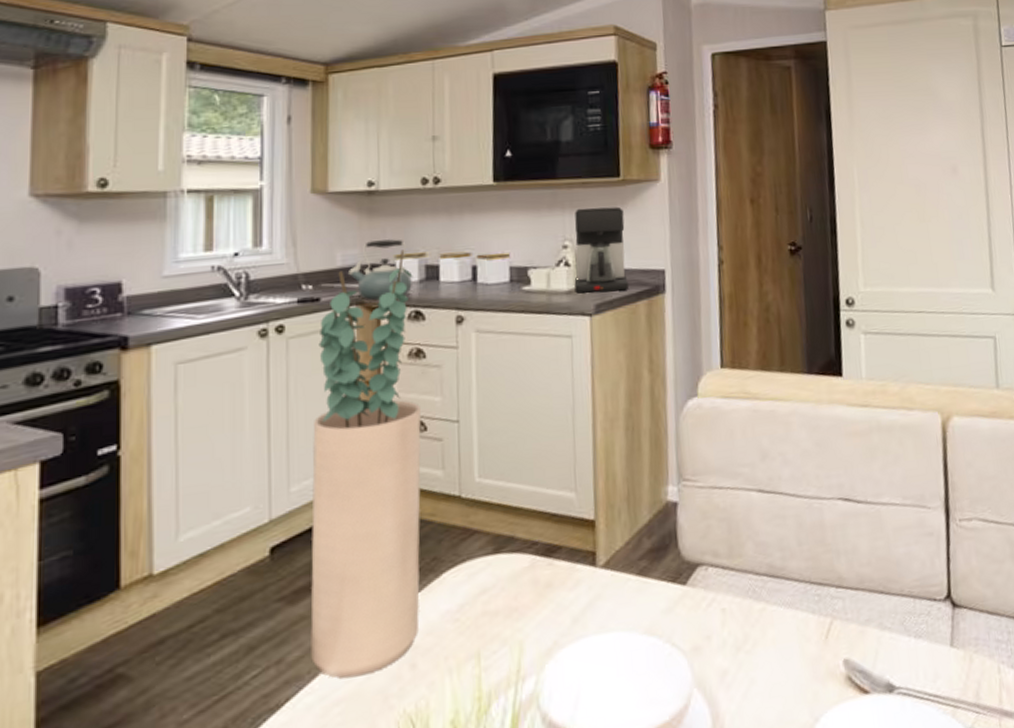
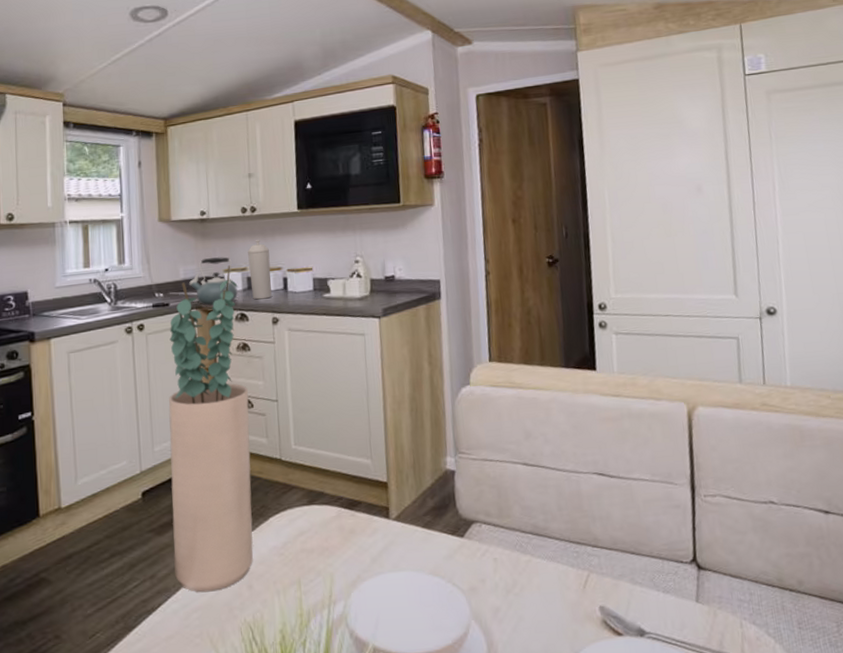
canister: none [427,218,457,294] -> present [248,240,272,300]
coffee maker: present [574,206,628,294] -> none [364,228,410,300]

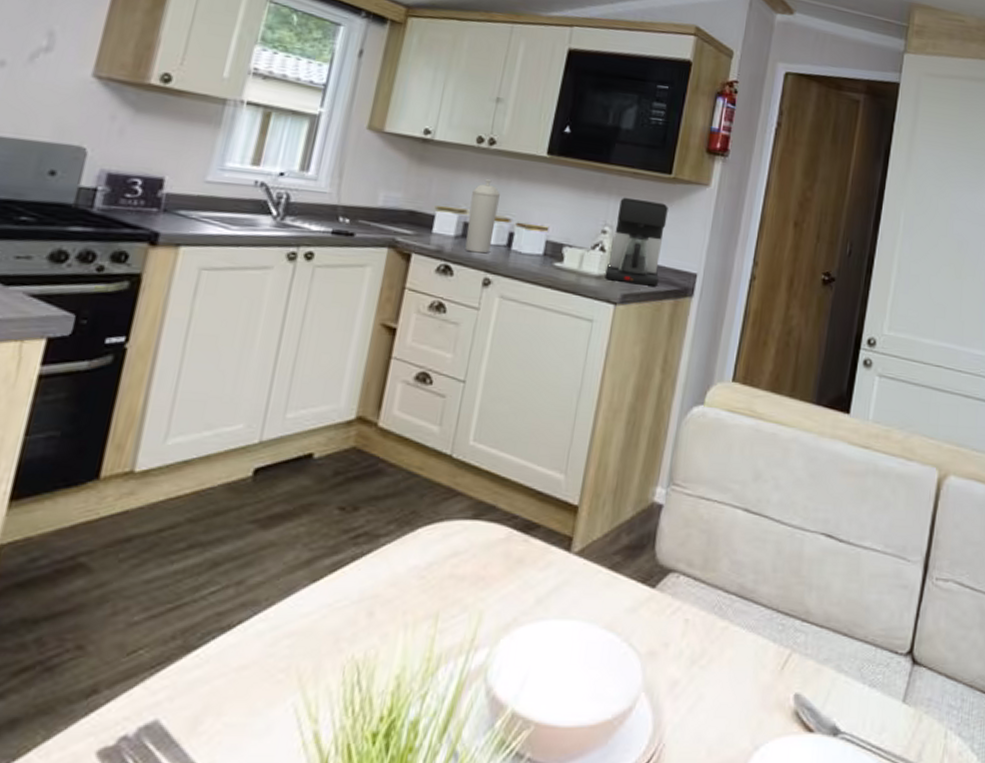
vase: present [168,265,254,593] -> none [271,202,450,614]
kettle: present [188,256,238,306] -> none [386,187,450,249]
coffee maker: none [364,228,410,300] -> present [605,197,668,287]

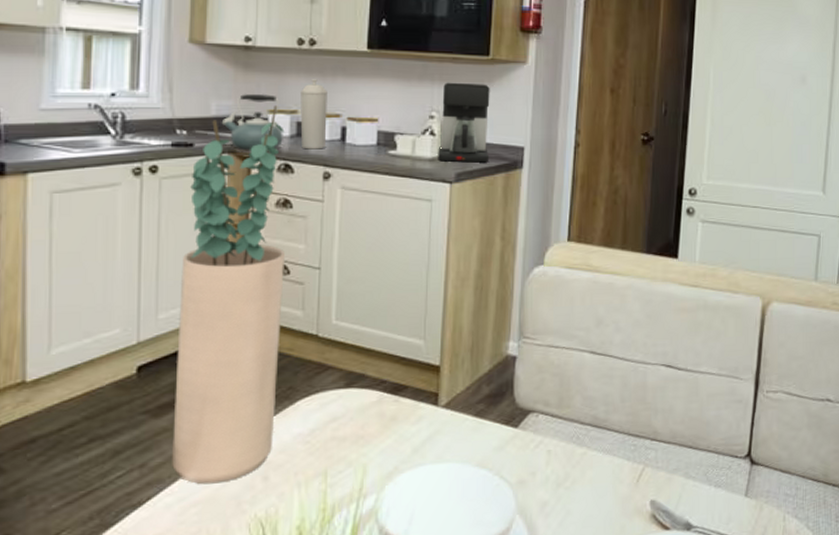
vase: none [271,202,450,614] -> present [172,105,285,485]
kettle: none [386,187,450,249] -> present [221,93,283,151]

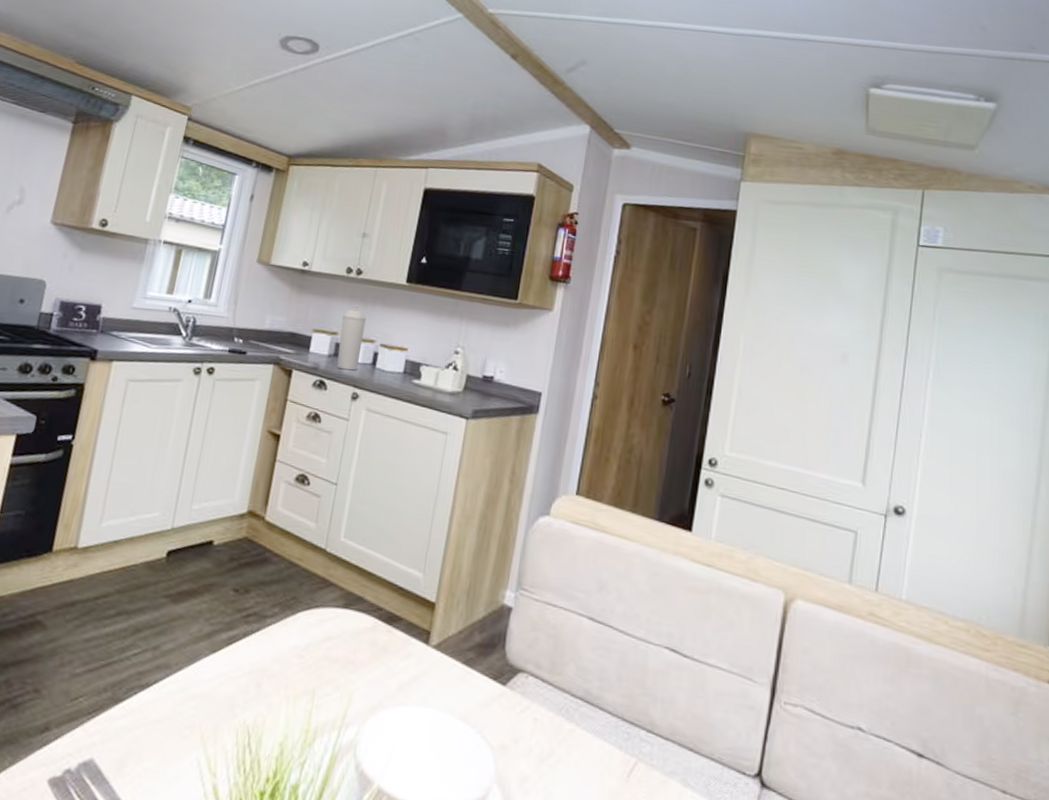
vase: present [172,105,285,485] -> none [180,325,324,681]
kettle: present [221,93,283,151] -> none [272,312,324,366]
coffee maker: present [438,82,490,163] -> none [457,321,515,403]

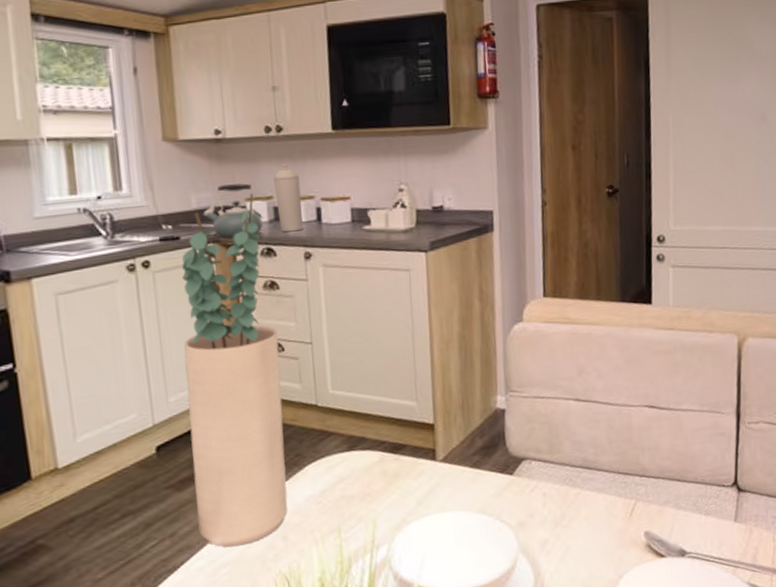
vase: none [180,325,324,681] -> present [181,193,288,548]
kettle: none [272,312,324,366] -> present [203,182,263,240]

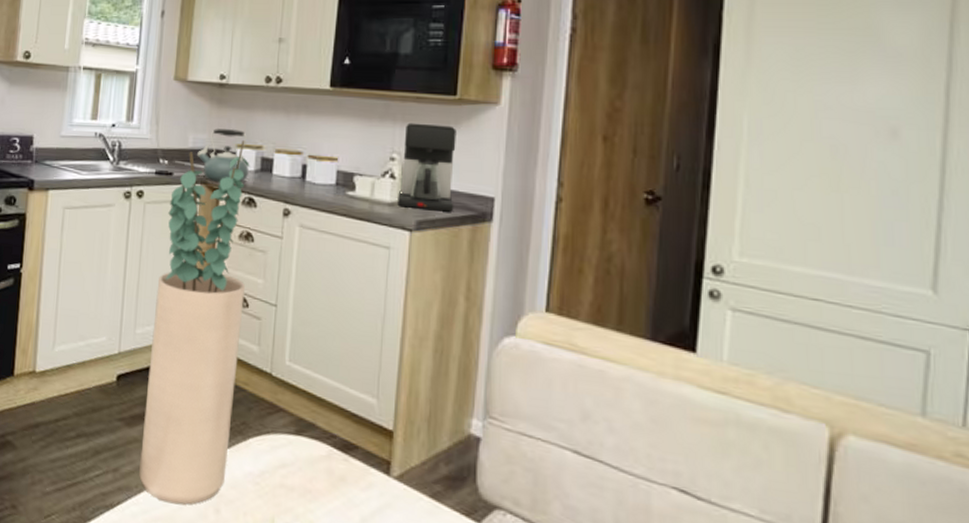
canister: present [273,164,303,233] -> none [264,116,291,186]
coffee maker: none [409,153,460,232] -> present [397,122,456,212]

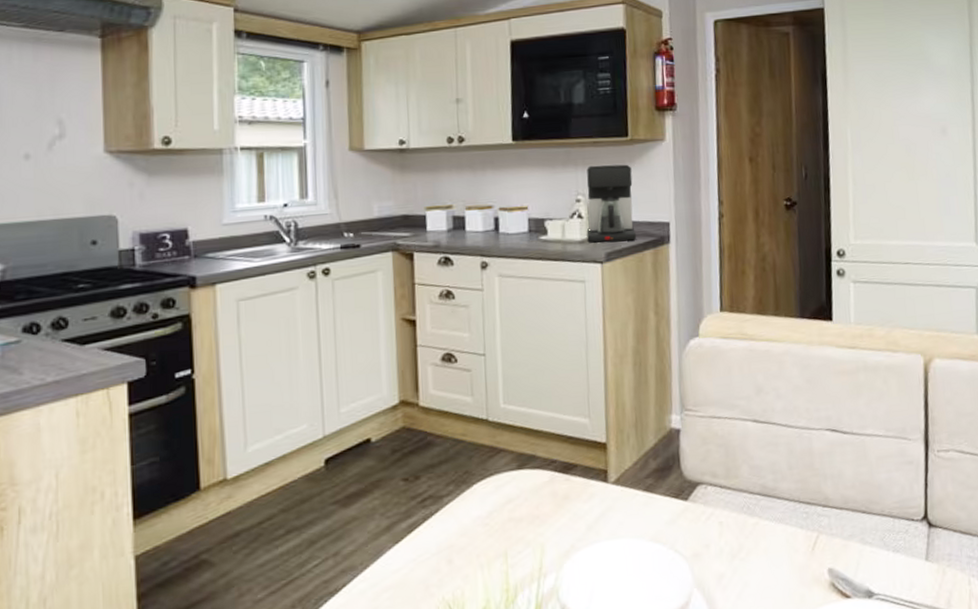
vase: present [139,140,250,505] -> none [358,202,454,570]
kettle: present [196,128,249,183] -> none [384,192,441,248]

